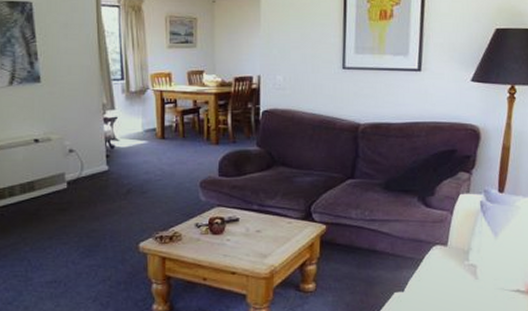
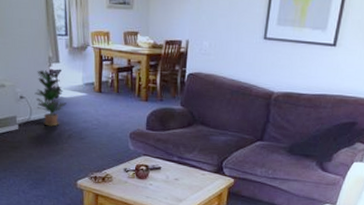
potted plant: none [86,119,124,182] -> present [34,70,67,127]

